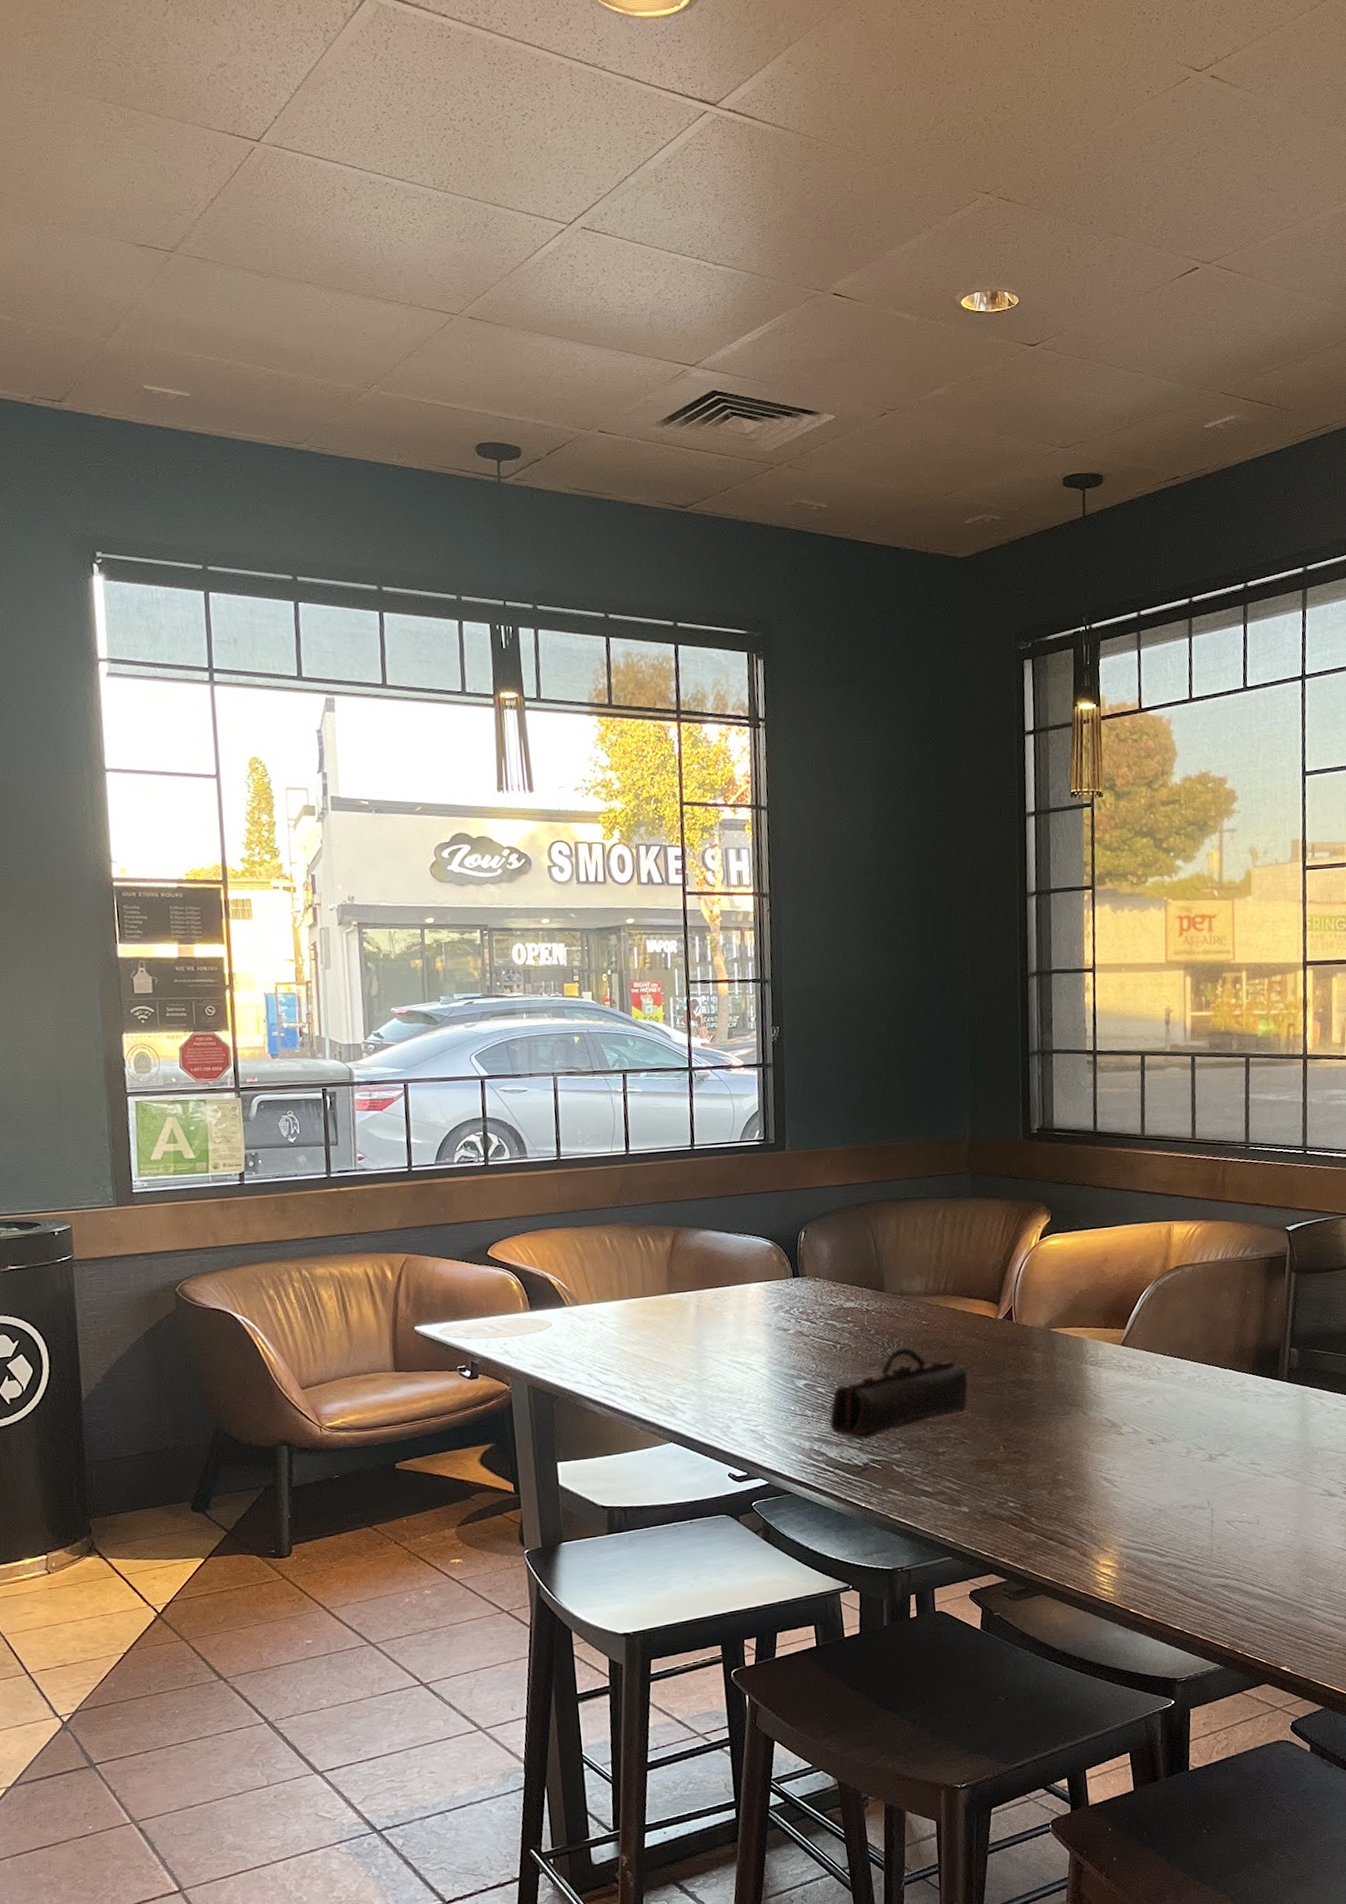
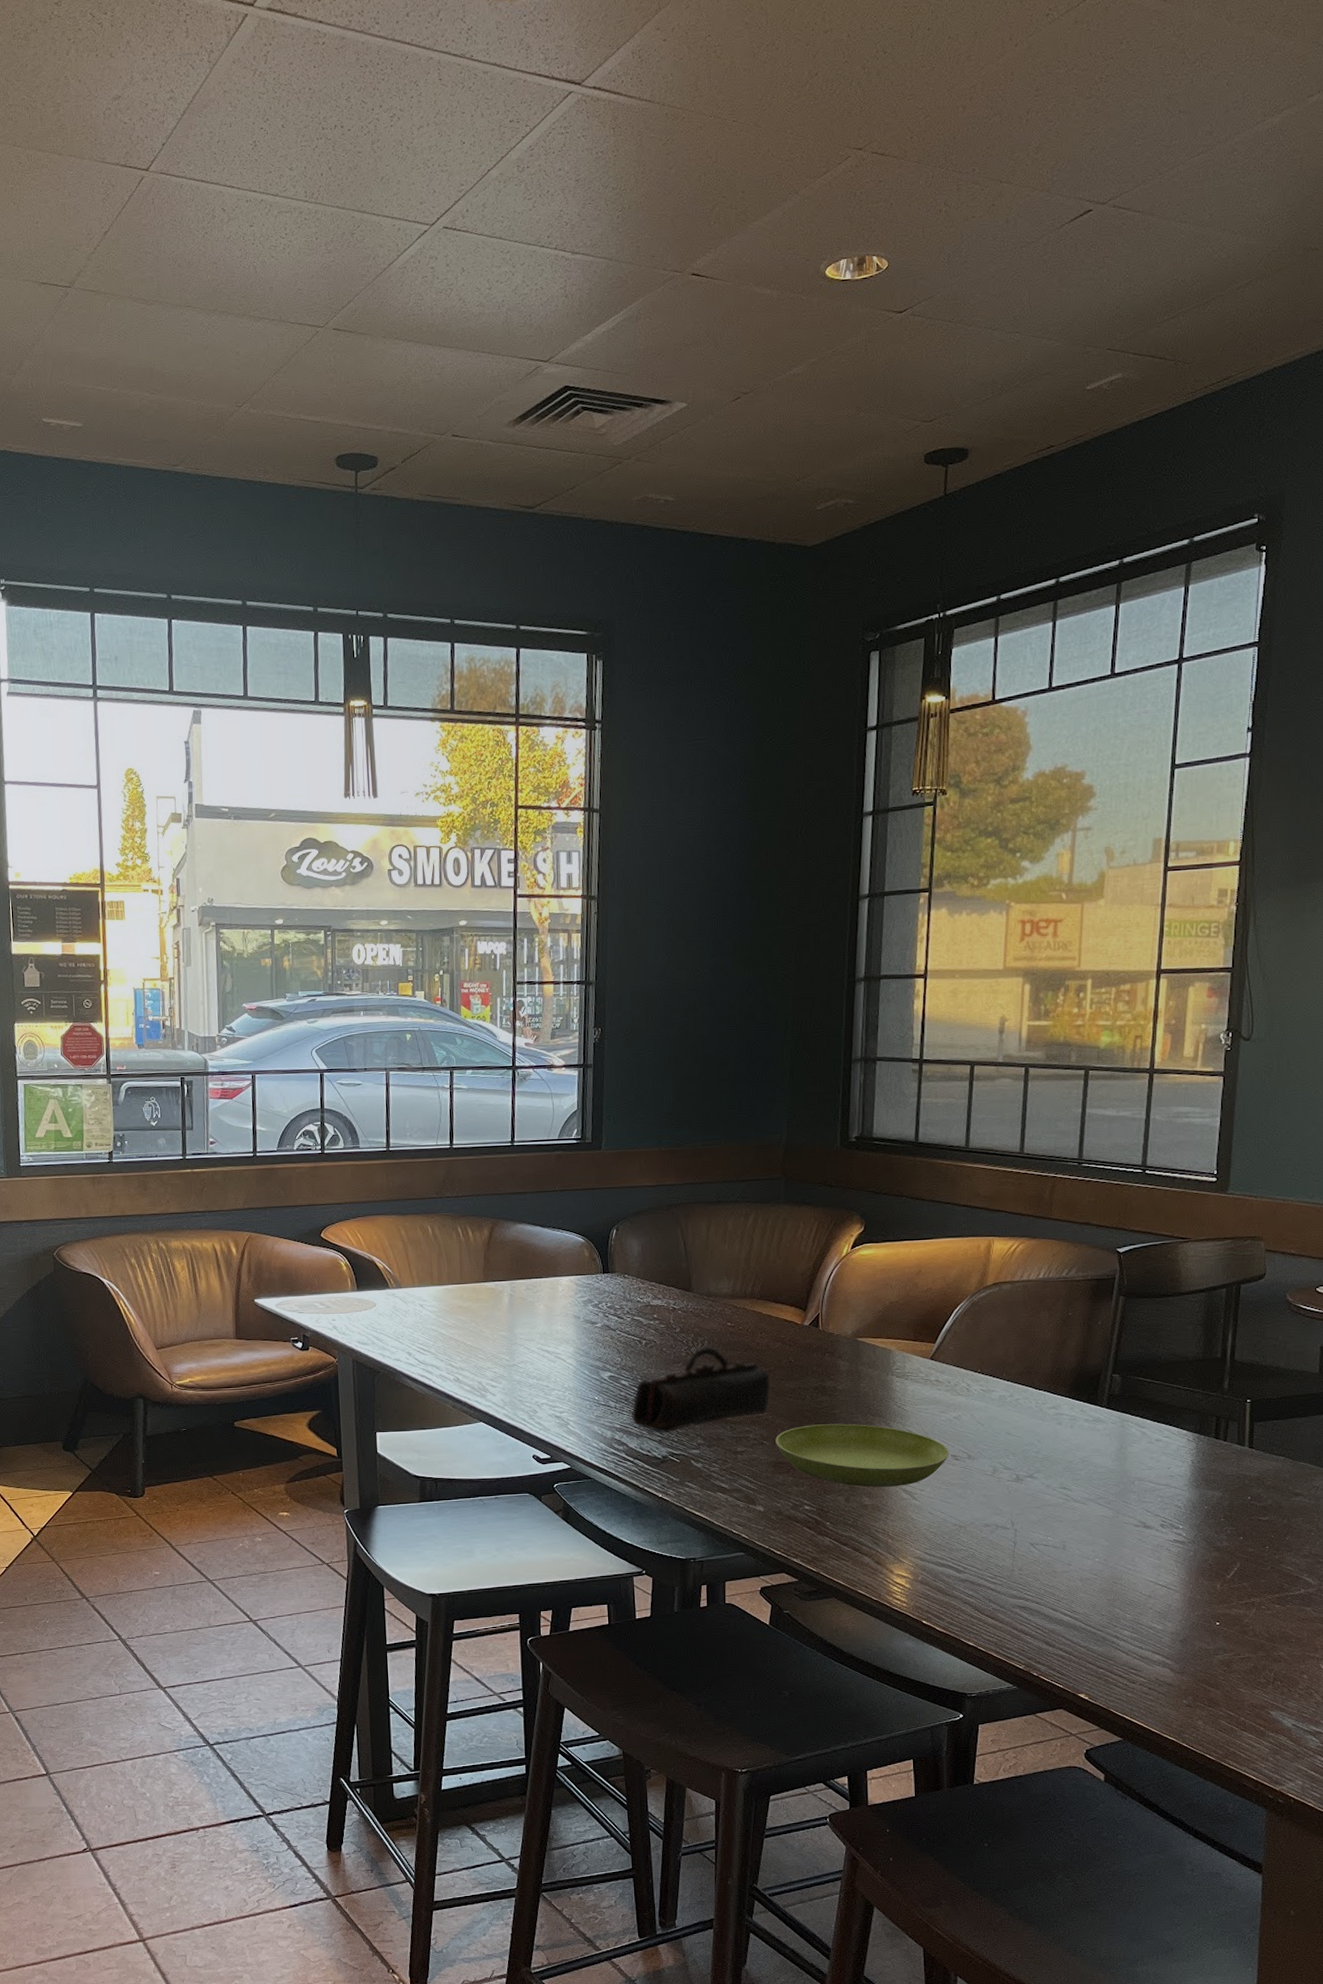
saucer: none [976,1415,1146,1479] -> present [775,1423,950,1487]

